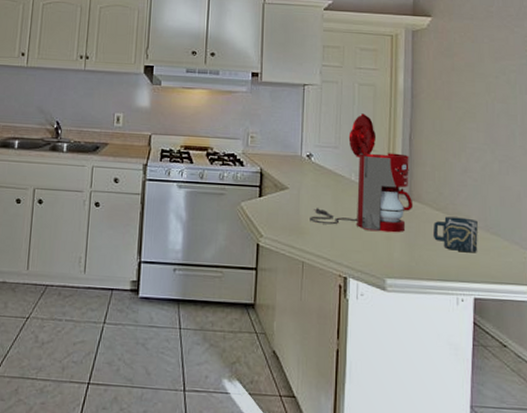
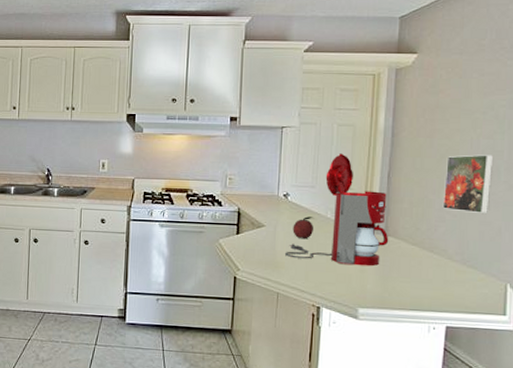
fruit: none [317,179,339,203] -> present [292,216,315,239]
cup: present [434,216,478,253] -> none [408,251,454,285]
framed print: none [463,118,509,180] -> present [442,154,494,215]

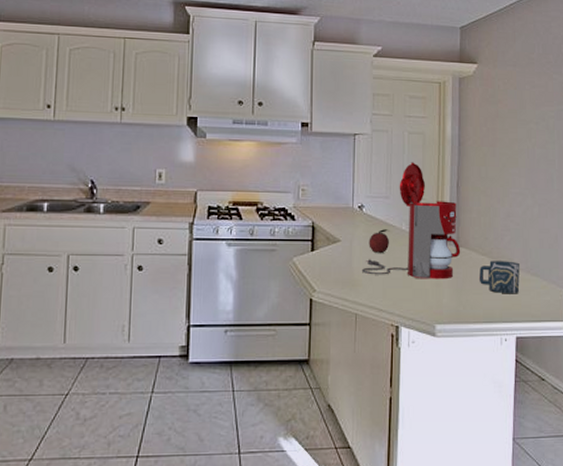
cup: none [408,251,454,285] -> present [480,261,520,294]
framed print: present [442,154,494,215] -> none [506,163,548,222]

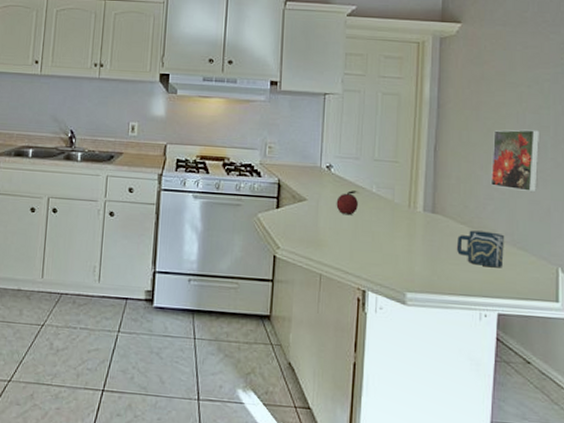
coffee maker: present [362,162,461,280] -> none [328,123,437,247]
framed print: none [506,163,548,222] -> present [490,129,541,193]

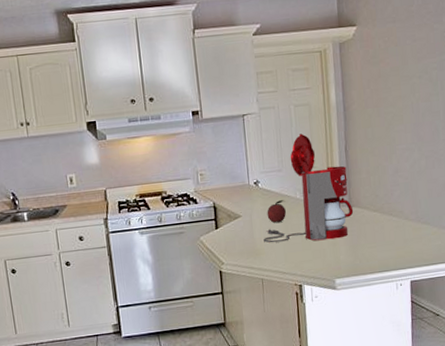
coffee maker: none [328,123,437,247] -> present [263,133,354,243]
cup: present [457,230,504,268] -> none [372,213,412,244]
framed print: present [490,129,541,193] -> none [393,116,434,174]

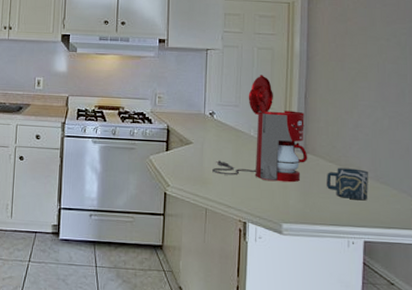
fruit: present [267,200,287,224] -> none [219,134,239,156]
cup: none [372,213,412,244] -> present [327,168,368,200]

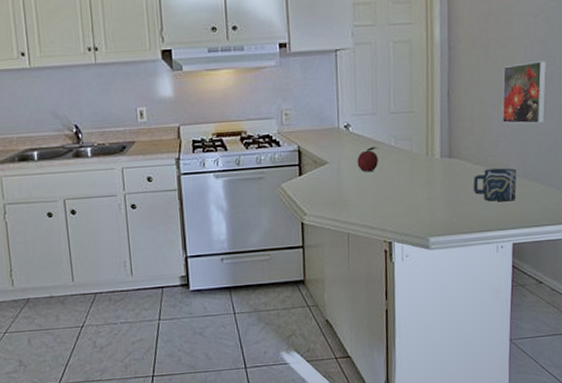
coffee maker: present [212,75,308,183] -> none [352,74,454,194]
fruit: none [219,134,239,156] -> present [357,147,379,173]
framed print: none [355,78,399,134] -> present [502,61,547,124]

